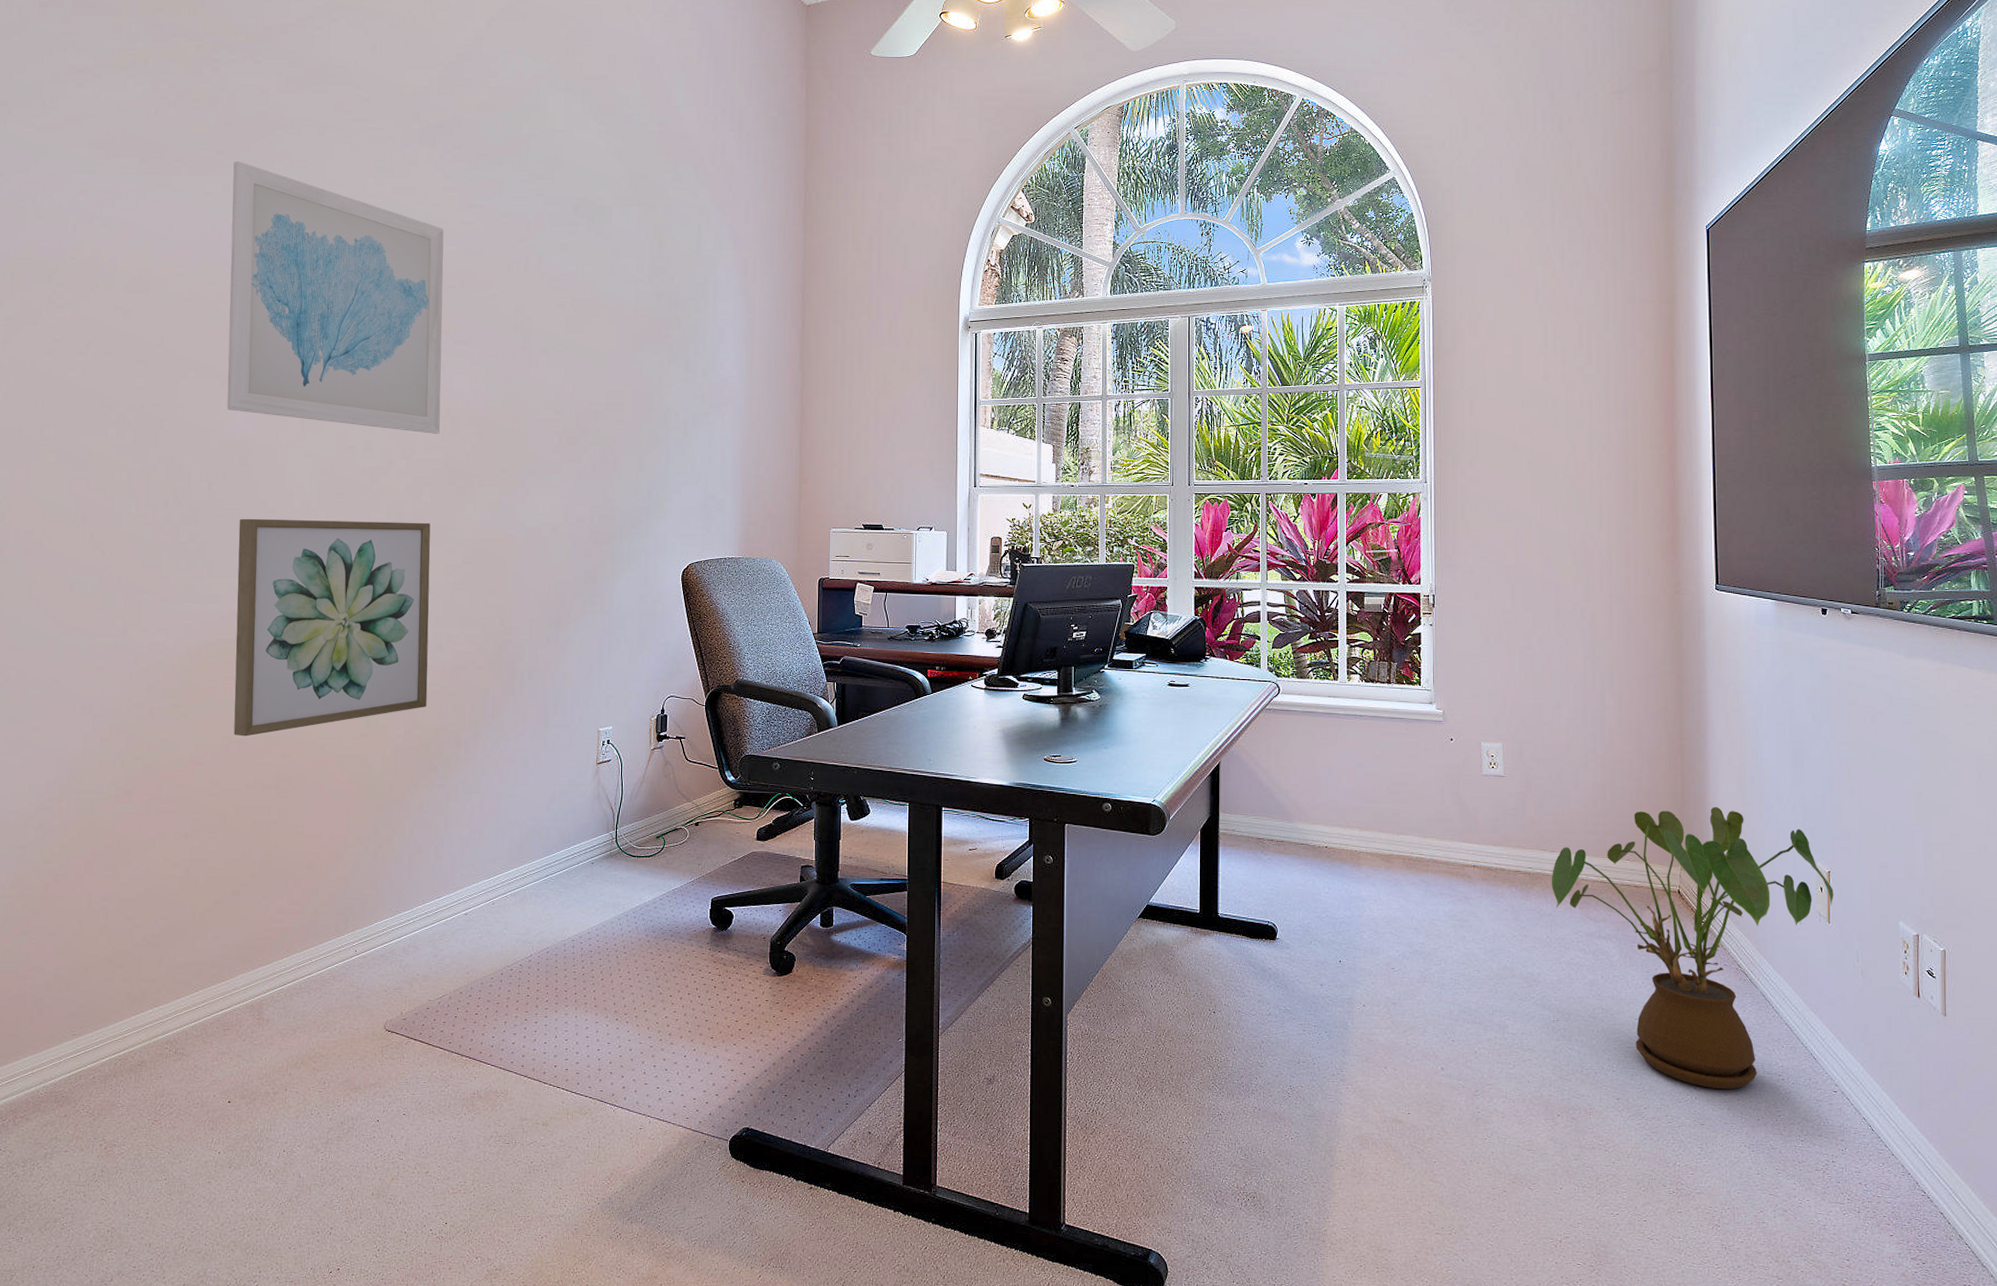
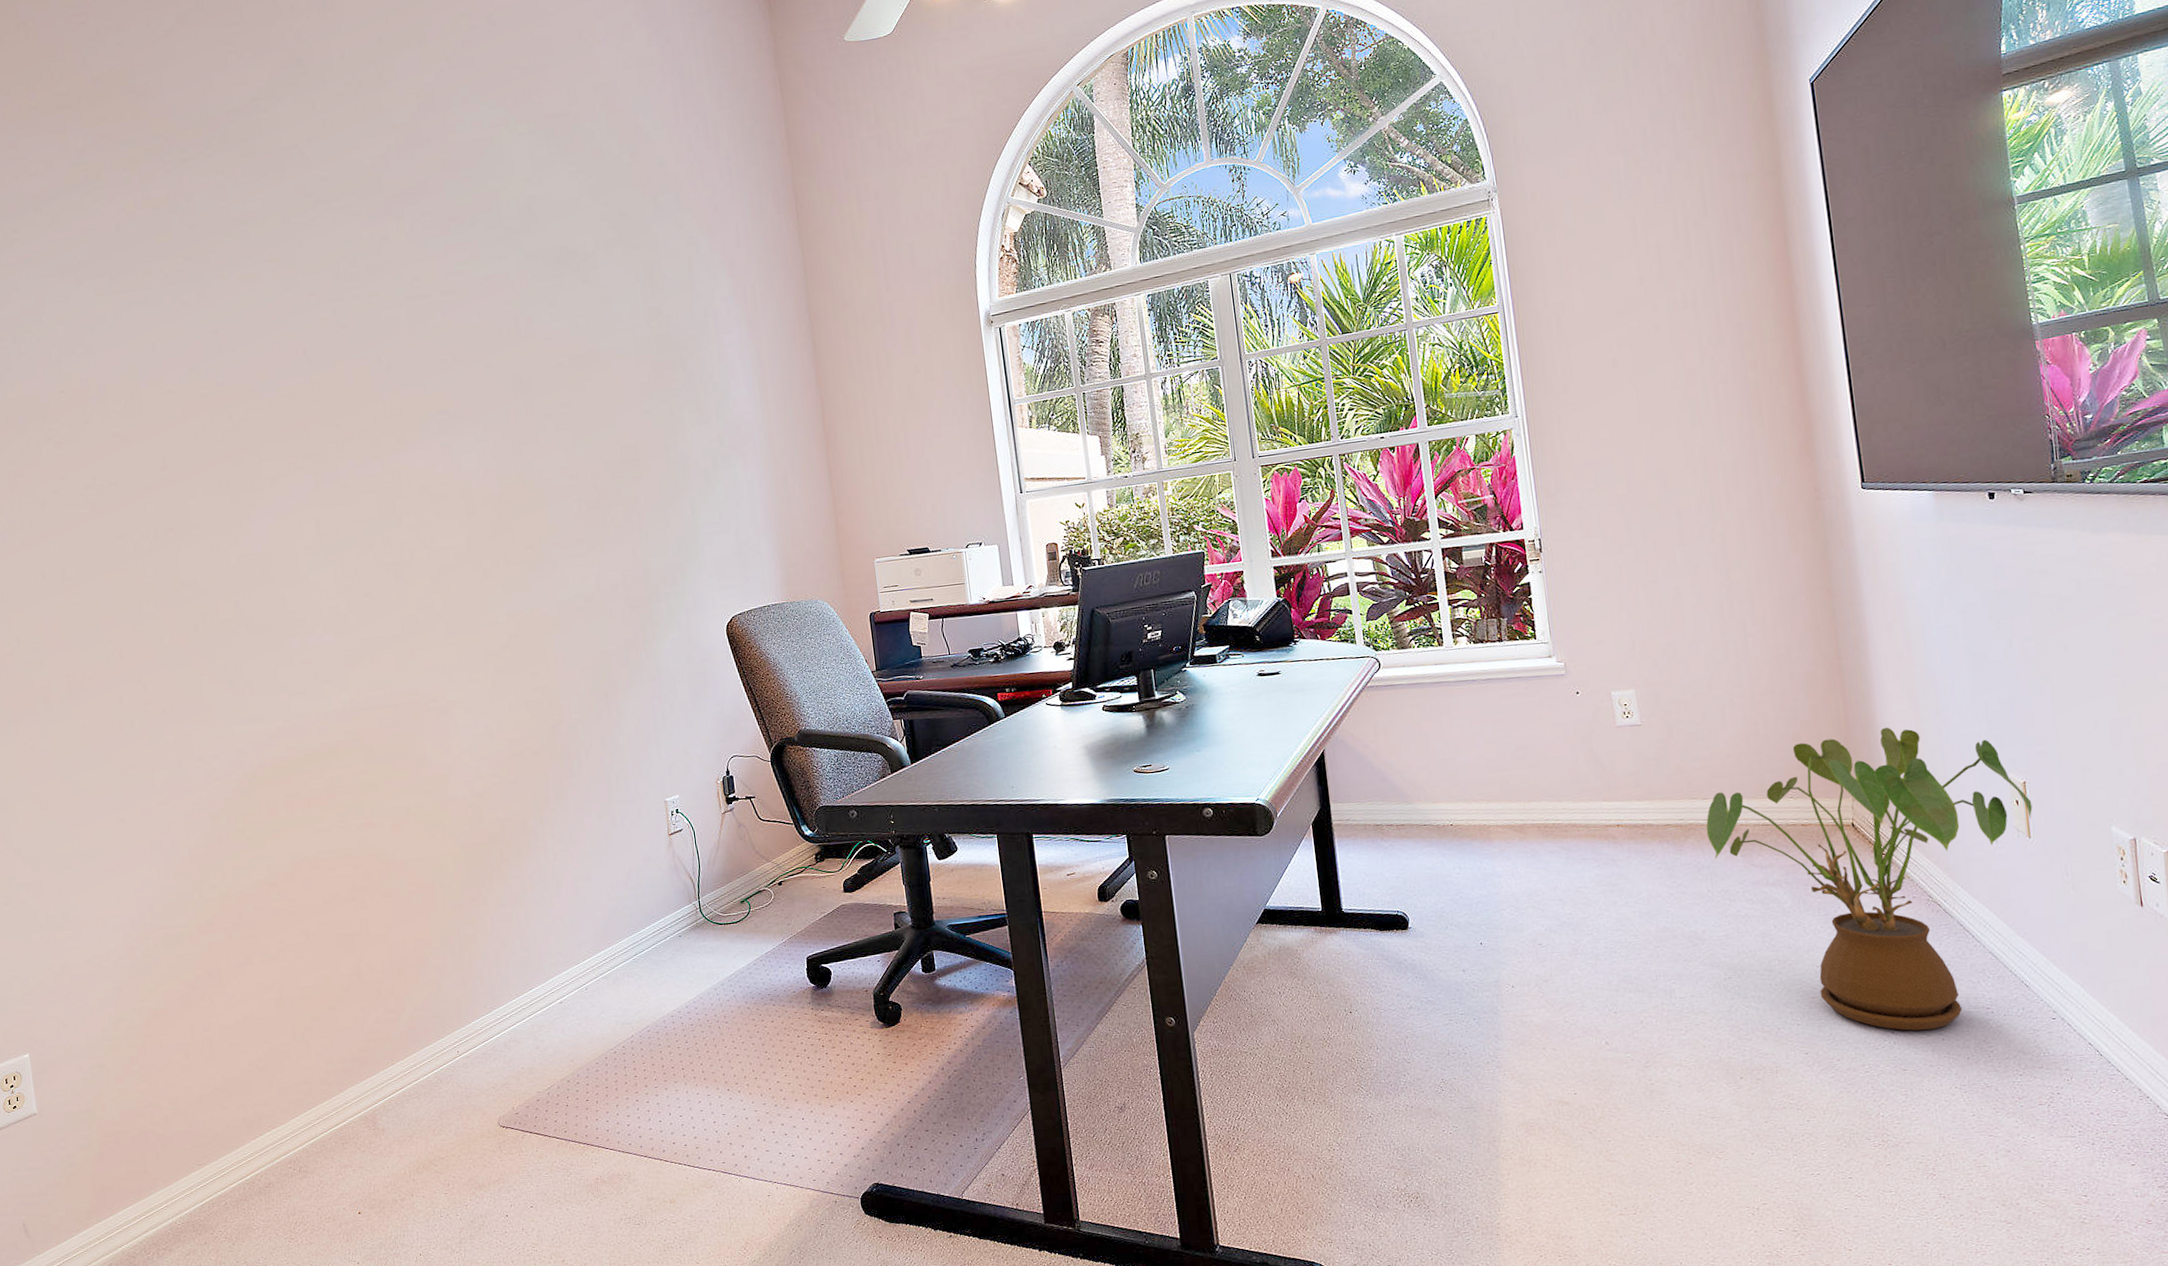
wall art: present [226,161,444,434] -> none [203,264,456,525]
wall art: present [234,518,431,737] -> none [271,611,489,853]

